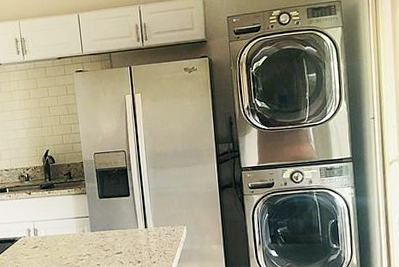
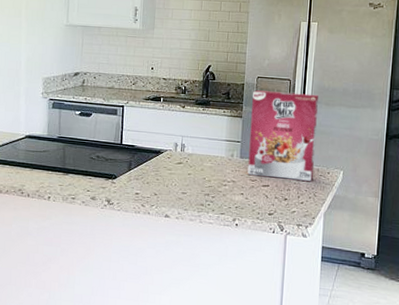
cereal box: none [92,160,160,246] -> present [247,90,318,181]

